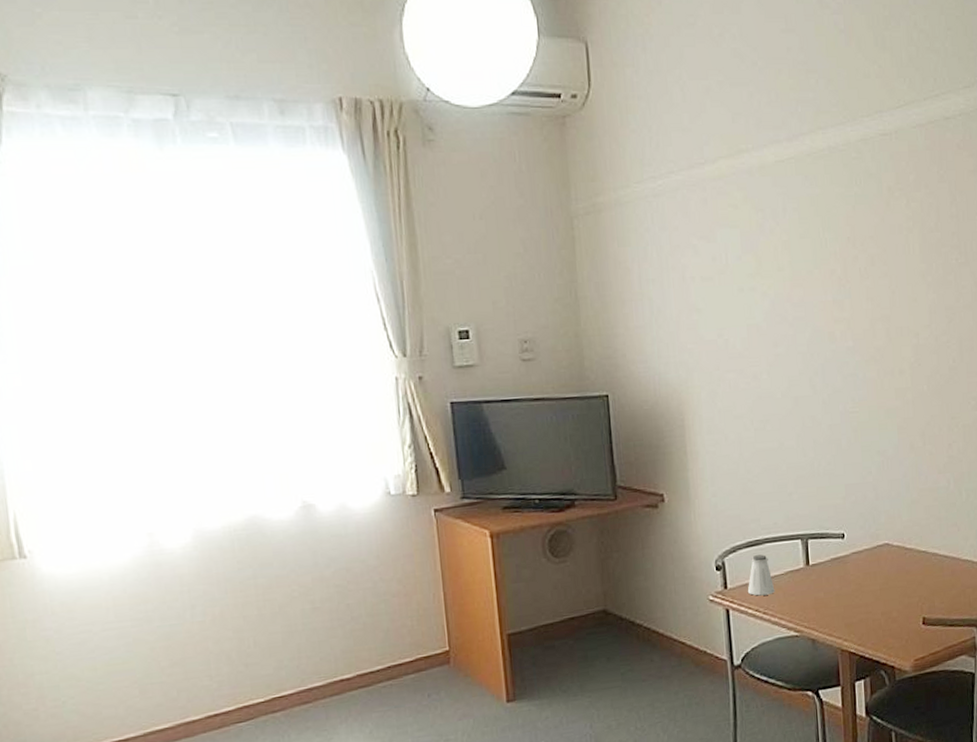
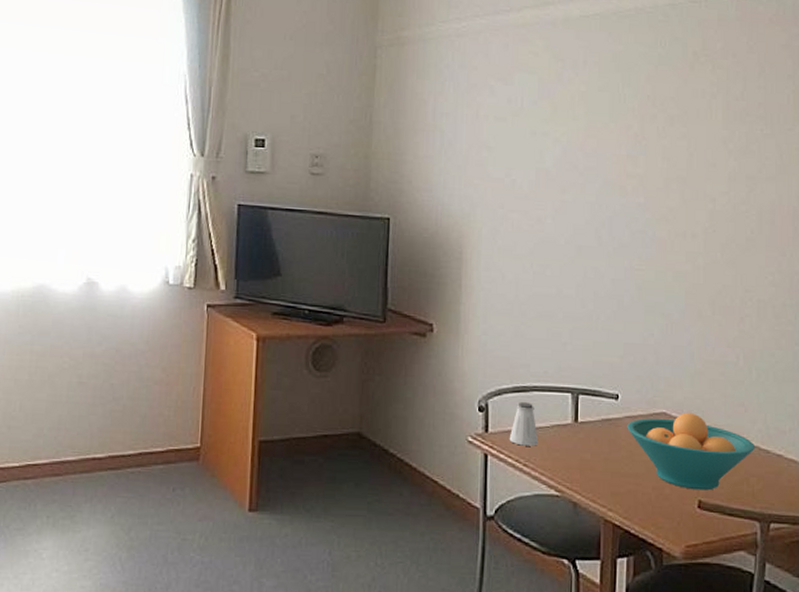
fruit bowl: none [854,539,969,609] -> present [627,412,756,491]

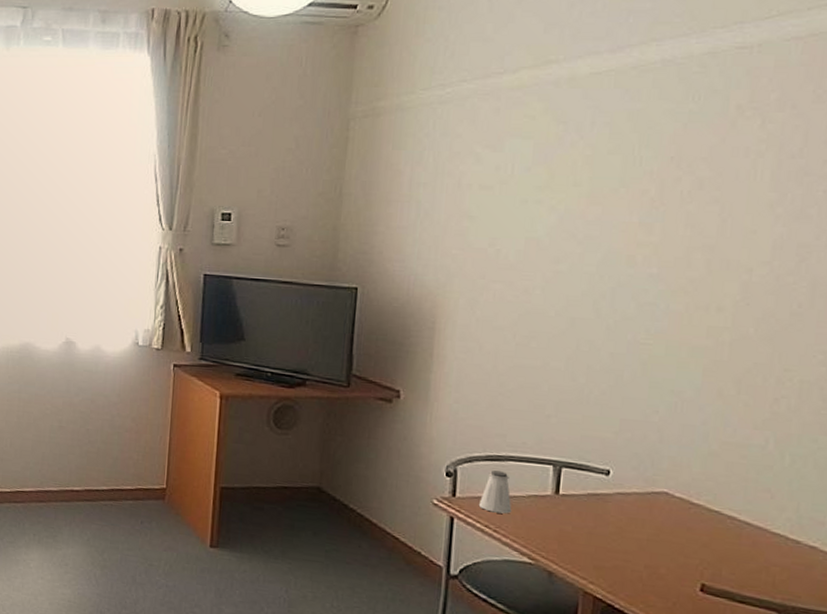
fruit bowl: present [627,412,756,491] -> none [618,494,782,575]

